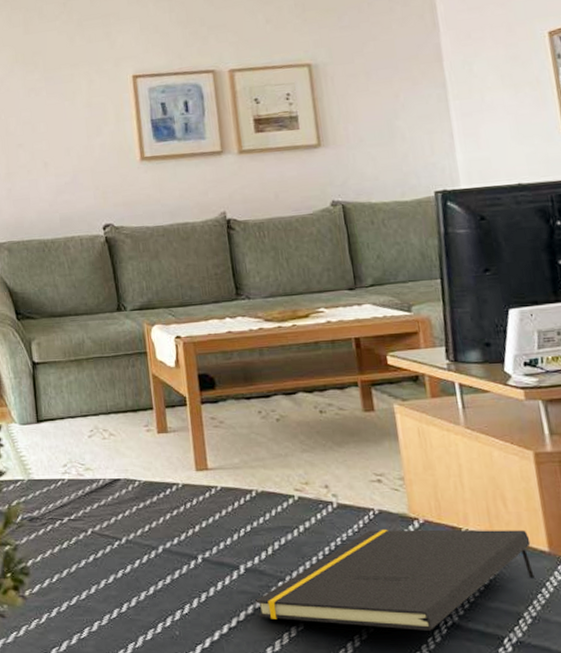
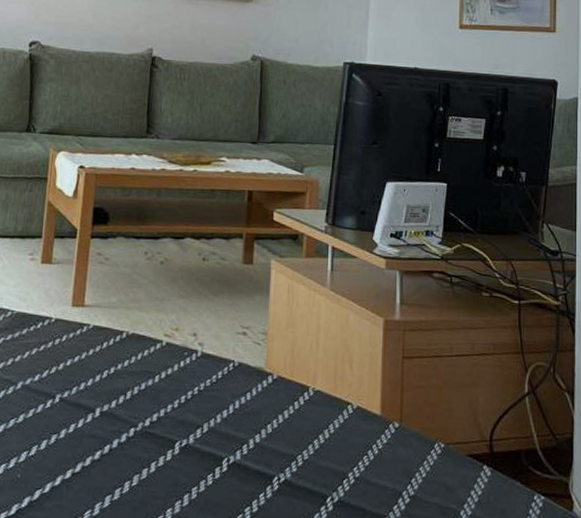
notepad: present [254,529,535,631] -> none [103,382,366,486]

